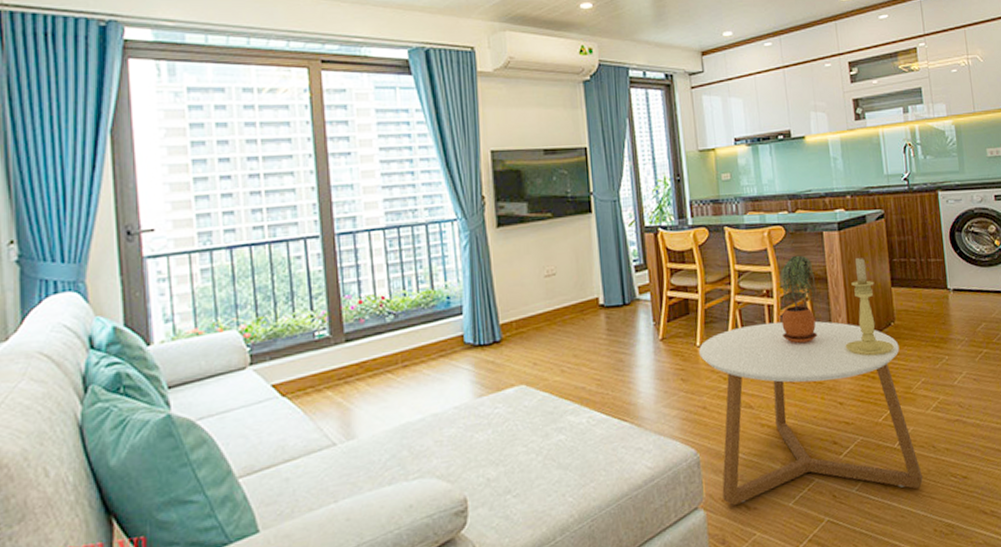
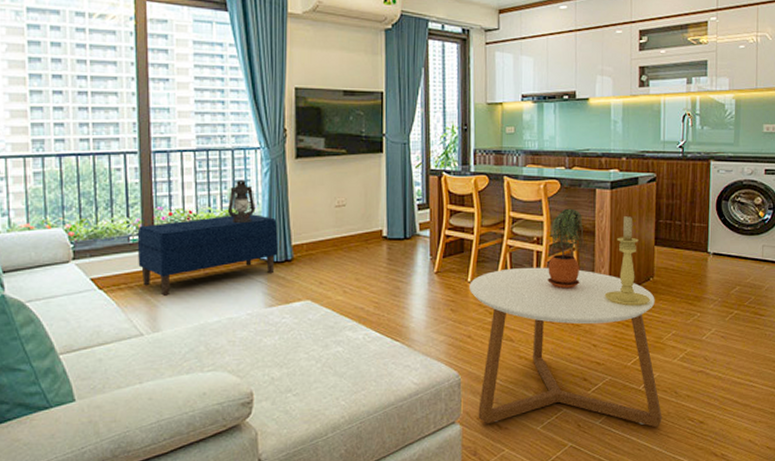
bench: none [323,293,484,397] -> present [137,214,278,296]
lantern: none [425,256,456,306] -> present [228,179,256,224]

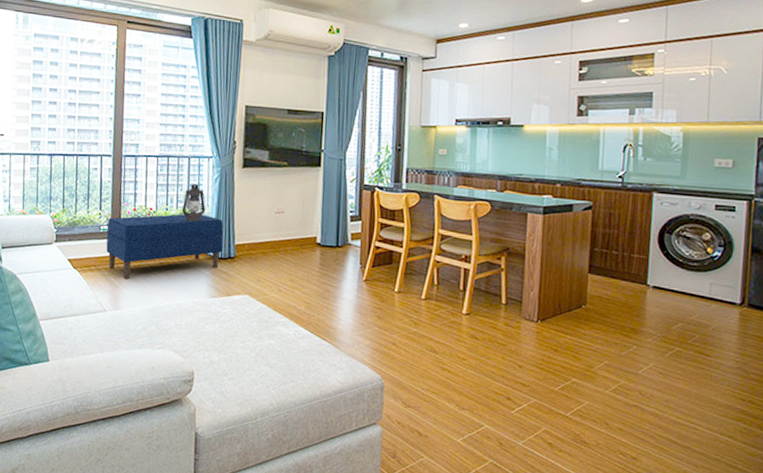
coffee table: present [469,267,662,427] -> none [396,283,591,456]
potted plant: present [548,208,584,289] -> none [474,229,513,308]
candle holder: present [604,215,650,306] -> none [532,241,582,332]

